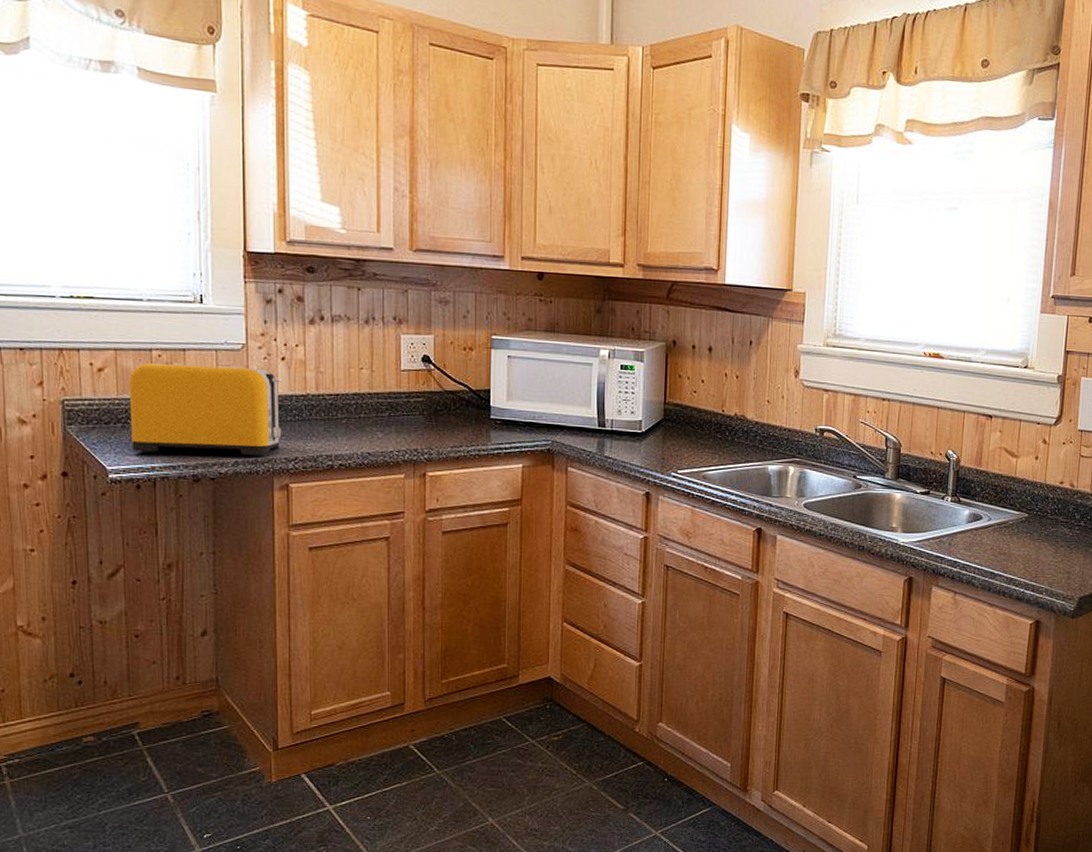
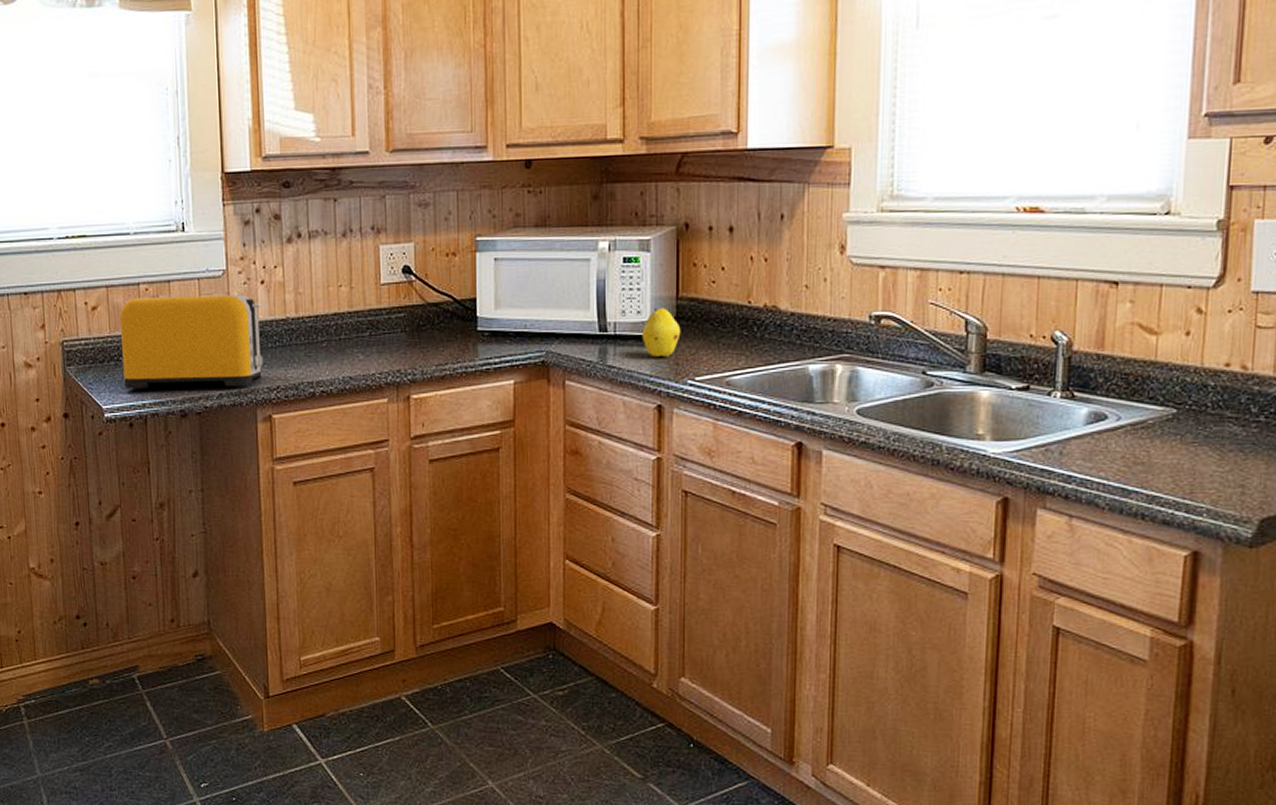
fruit: none [634,410,667,453] -> present [641,308,681,358]

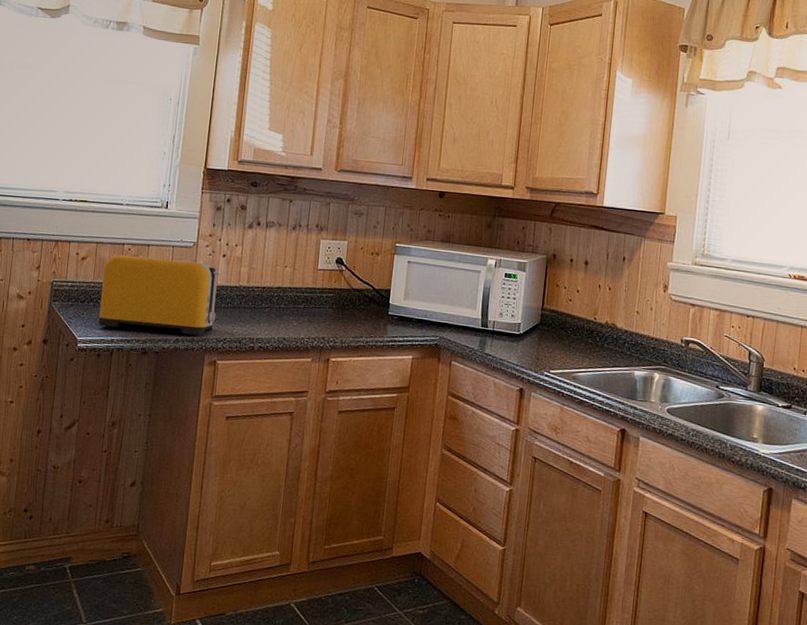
fruit: present [641,308,681,358] -> none [513,314,543,353]

